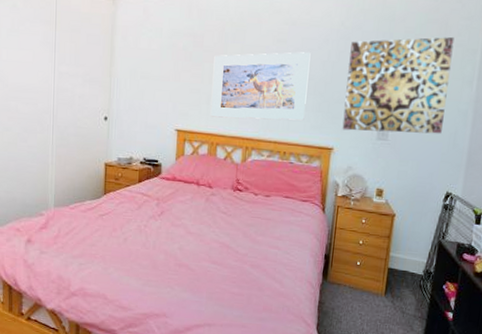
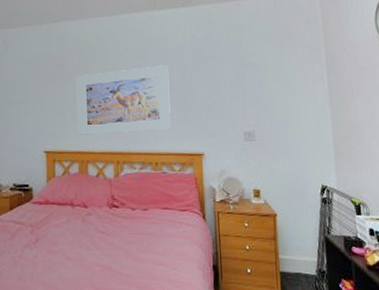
wall art: present [342,36,454,134] -> none [205,39,305,135]

